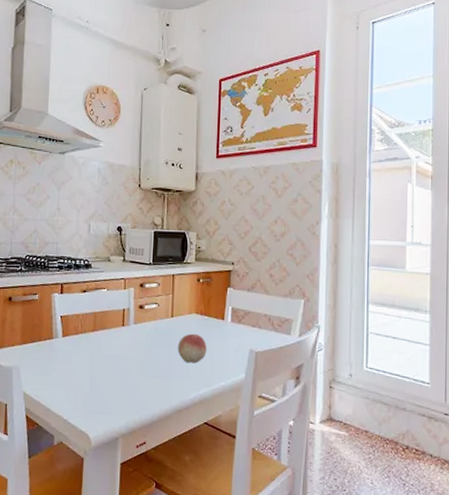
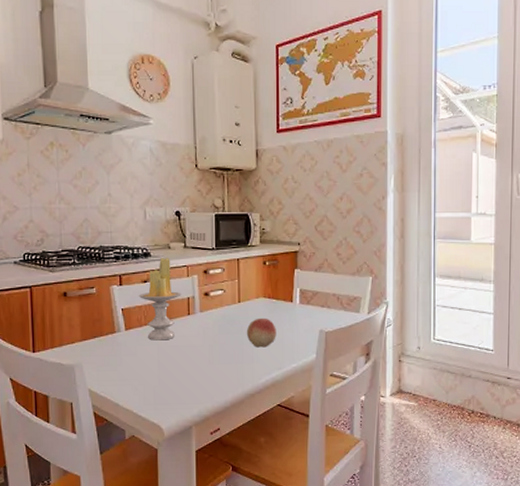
candle: none [77,269,118,349] -> present [138,257,182,341]

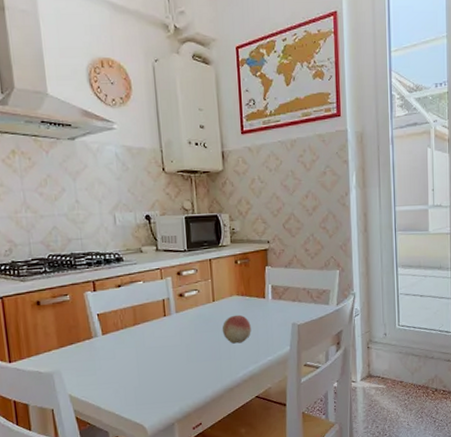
candle: present [138,257,182,341] -> none [113,261,157,343]

